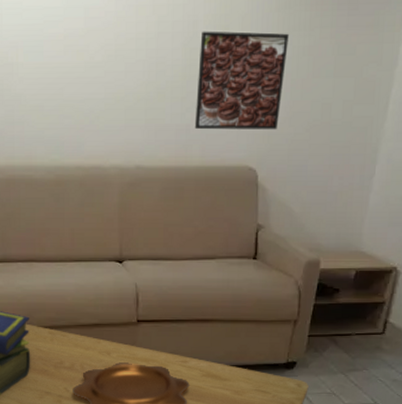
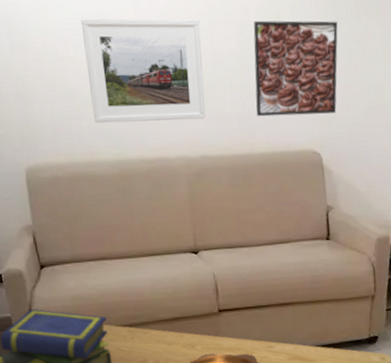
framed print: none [32,25,147,130] -> present [80,18,206,124]

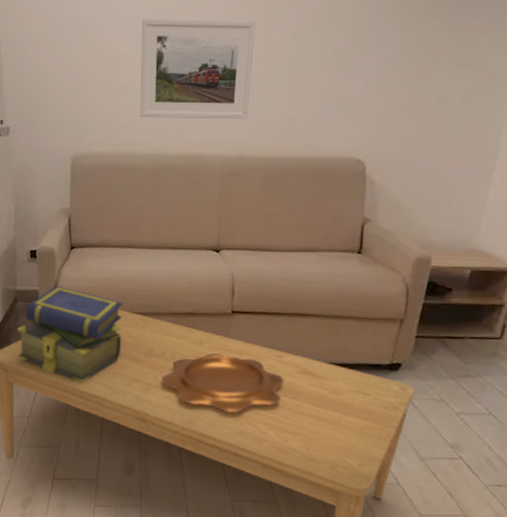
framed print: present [253,20,338,117] -> none [300,22,404,122]

